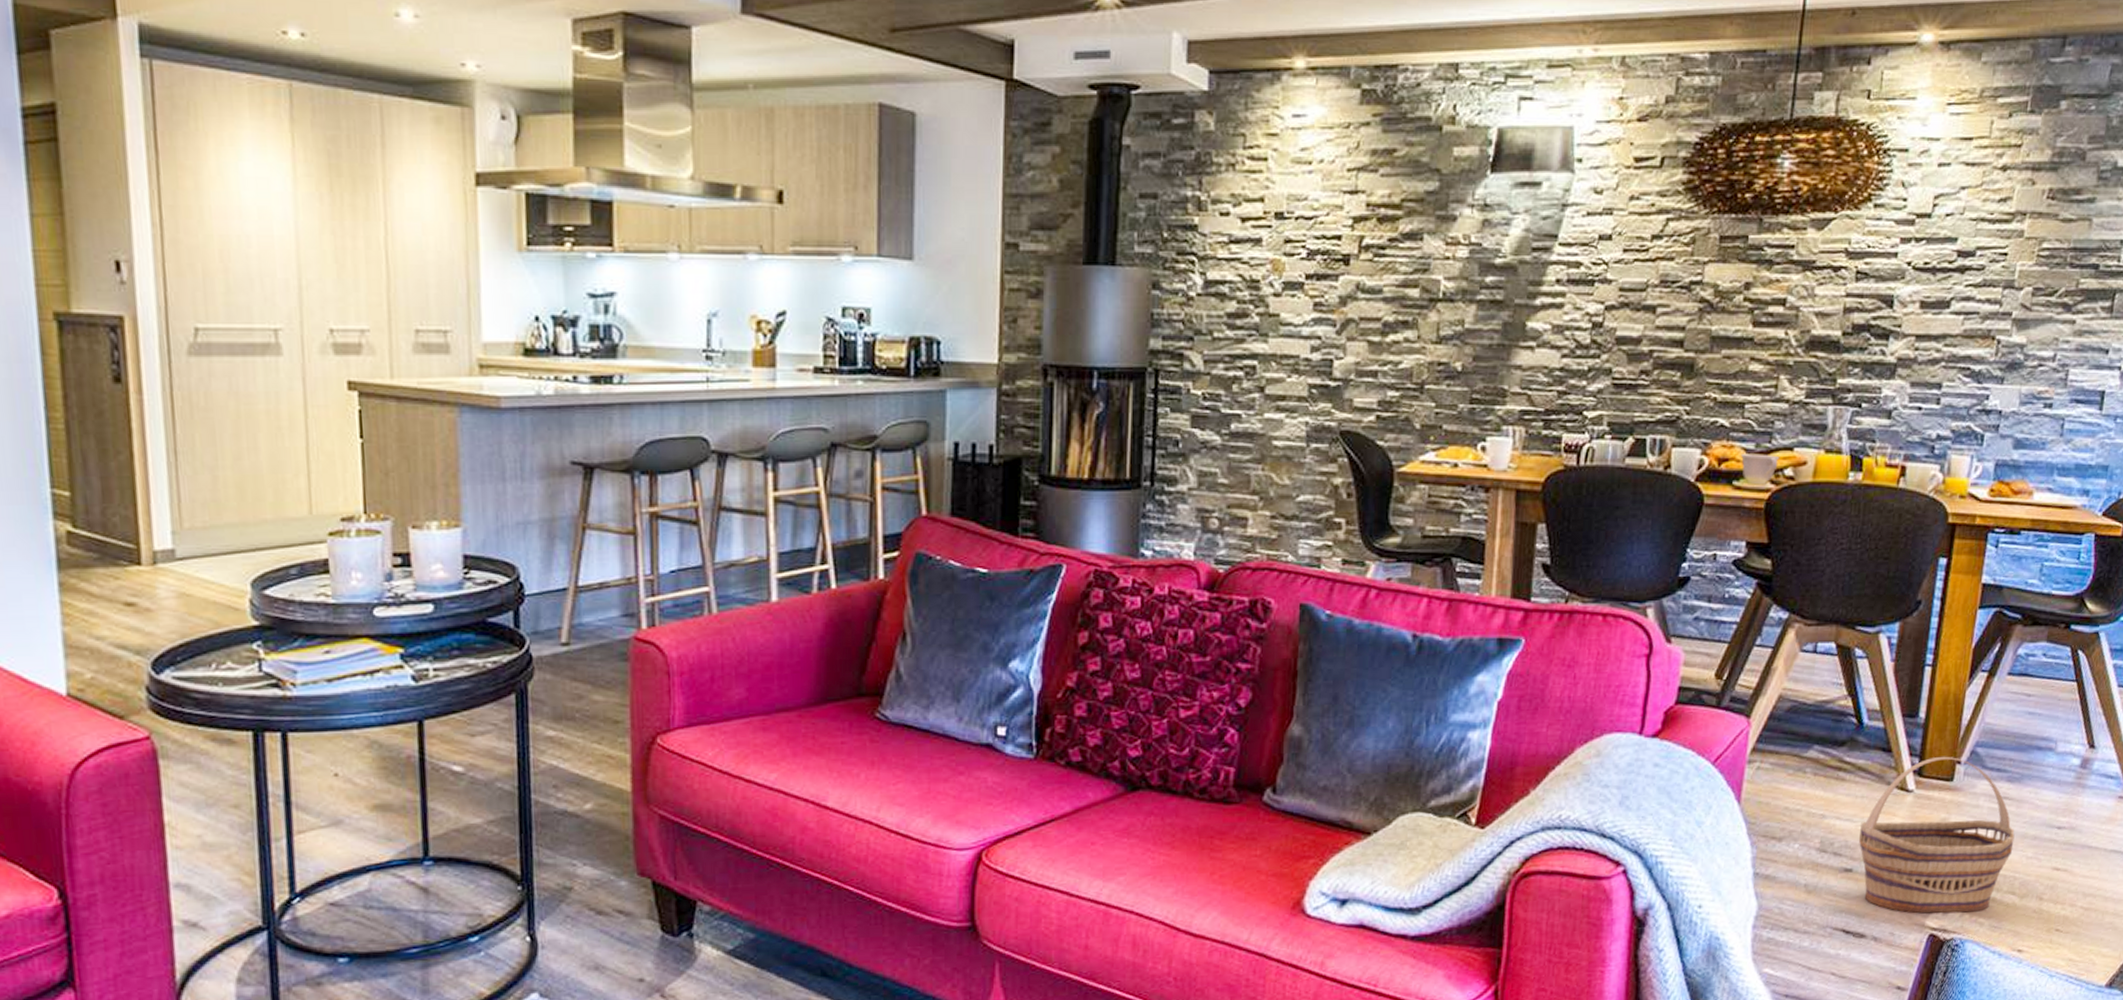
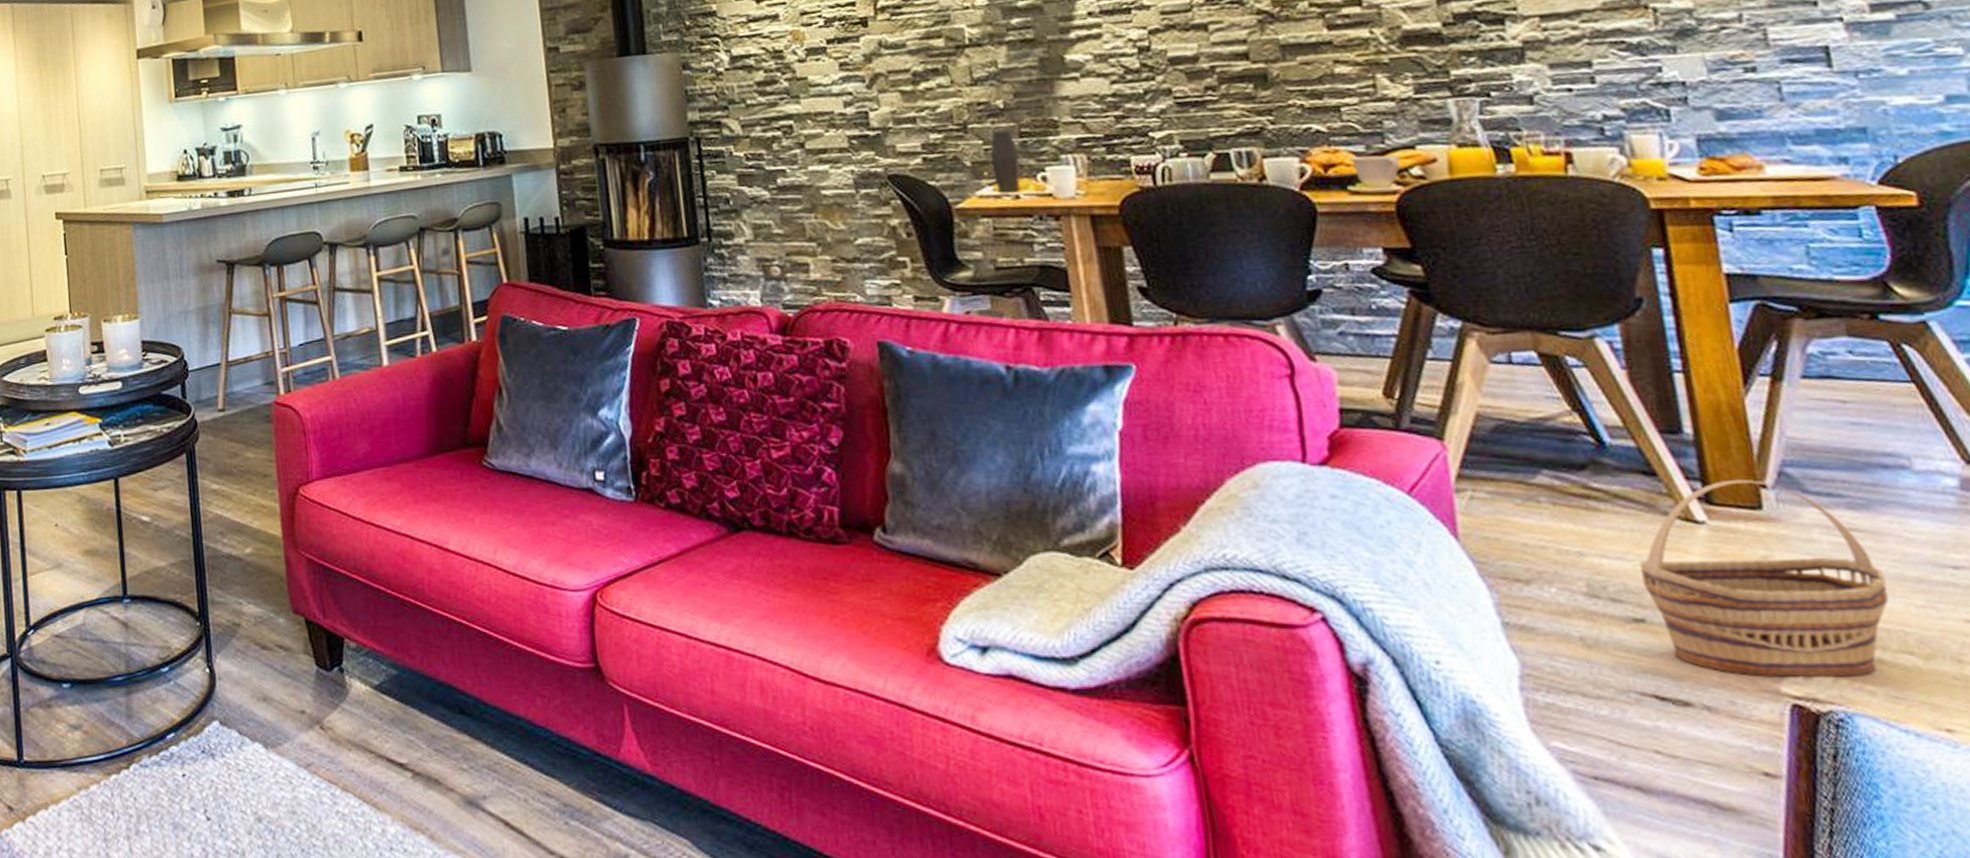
vase: none [1438,393,1466,462] -> present [990,129,1021,194]

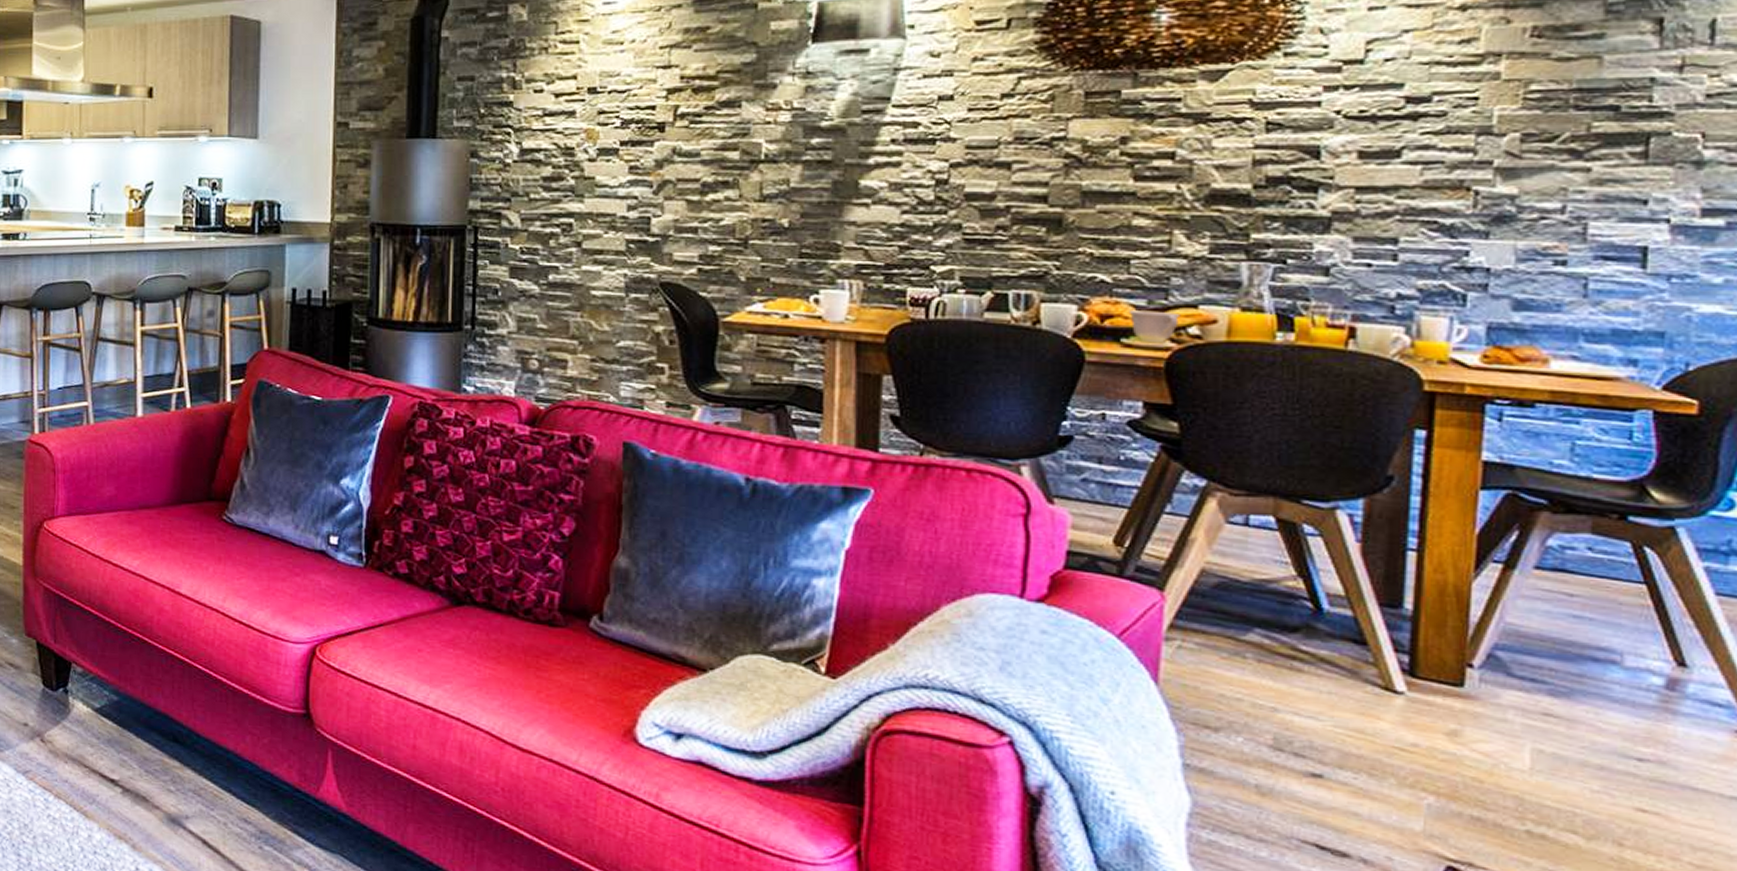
vase: present [990,129,1021,194] -> none [766,248,795,313]
basket: present [1639,479,1889,678] -> none [1328,656,1568,848]

